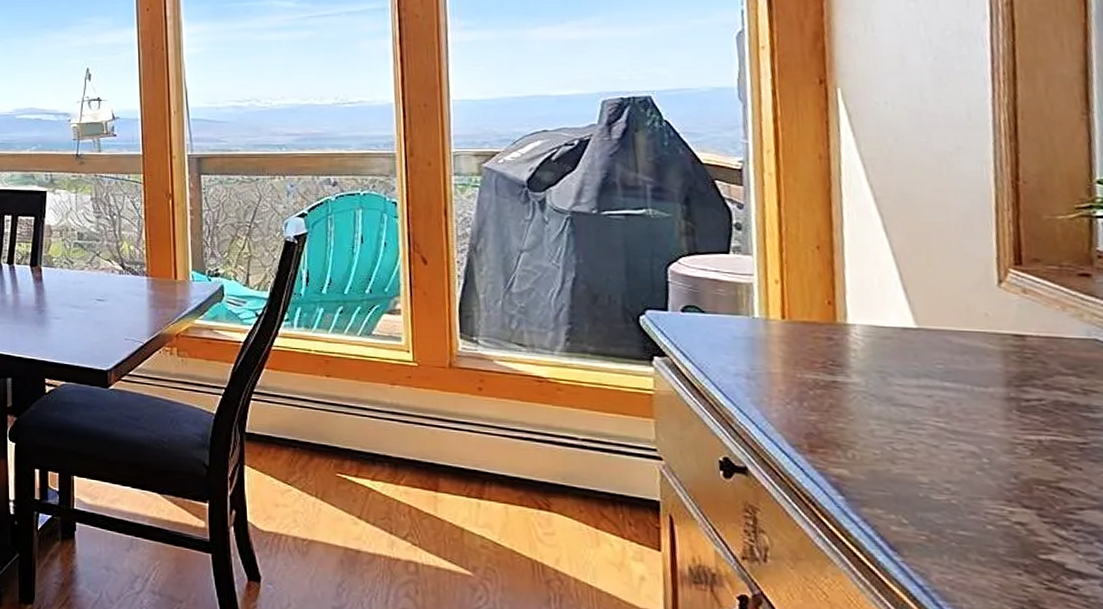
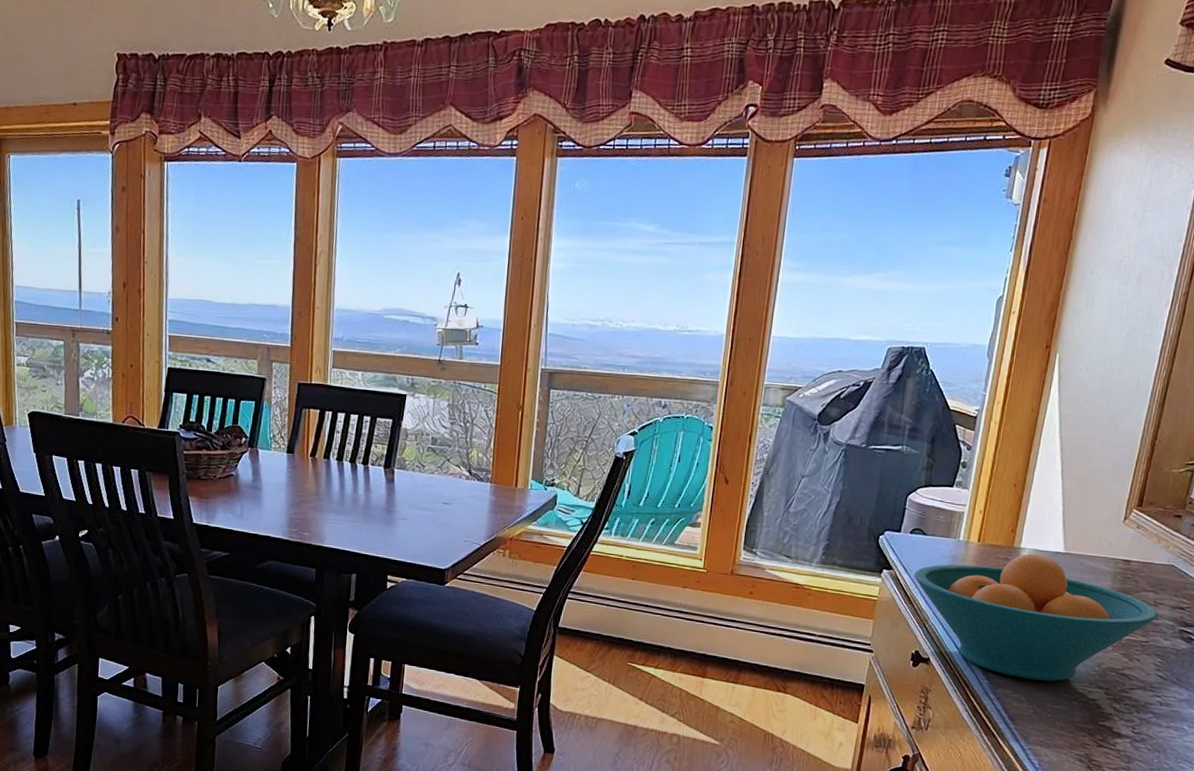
fruit bowl: none [699,331,1093,498] -> present [914,554,1158,682]

